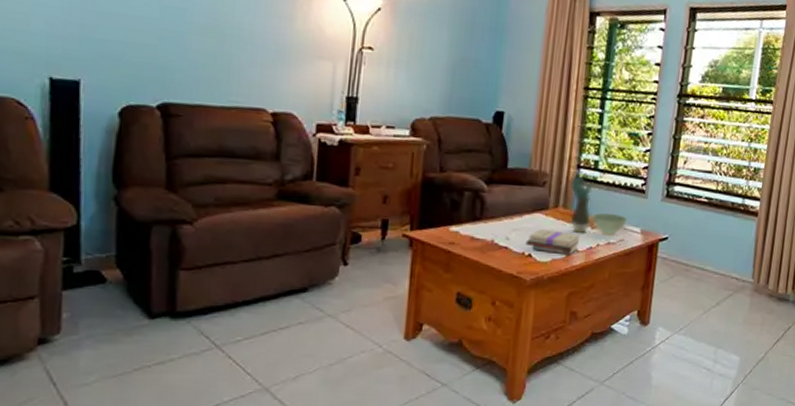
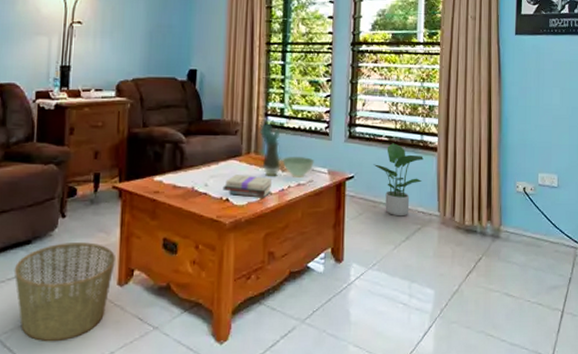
basket: none [287,292,403,394] -> present [14,242,115,341]
potted plant: none [689,205,743,282] -> present [373,143,424,217]

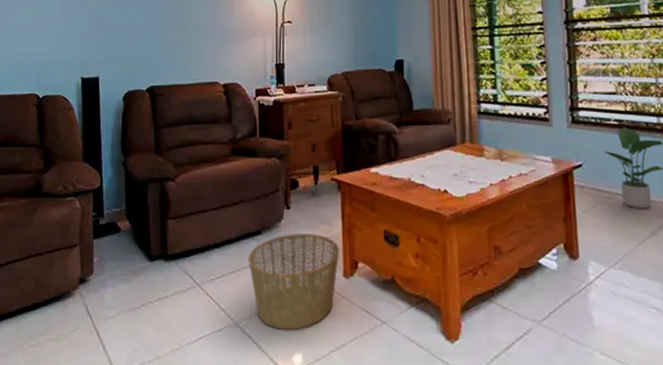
books: present [223,175,271,198] -> none [440,165,491,189]
vase: present [259,122,282,177] -> none [472,109,500,167]
bowl: present [281,157,314,177] -> none [499,145,535,167]

